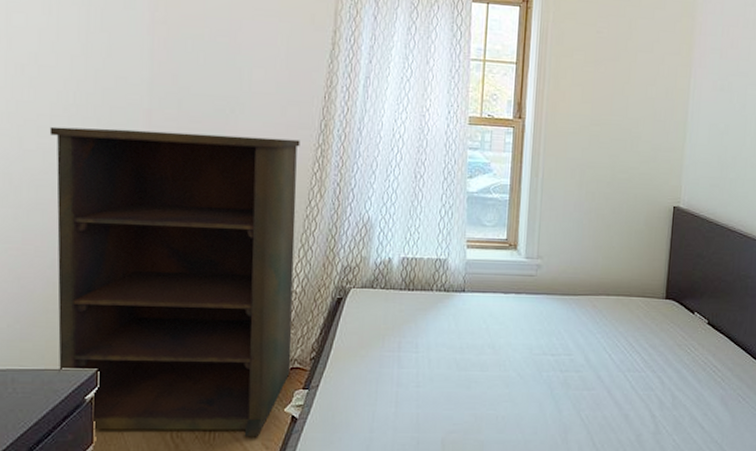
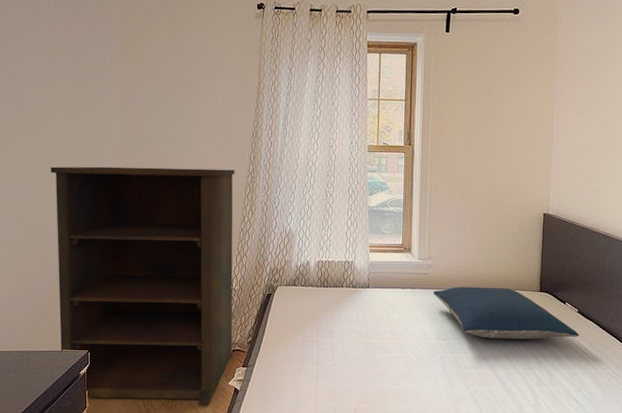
pillow: none [541,291,708,355] -> present [433,286,579,339]

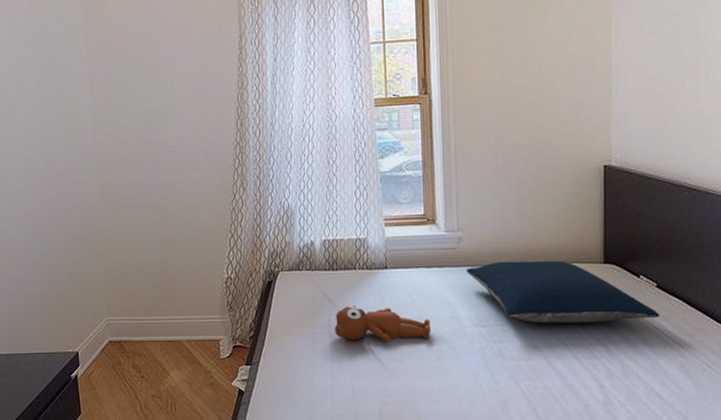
shelving unit: present [50,166,235,405] -> none [21,140,234,408]
teddy bear: none [322,318,402,351] -> present [335,306,432,343]

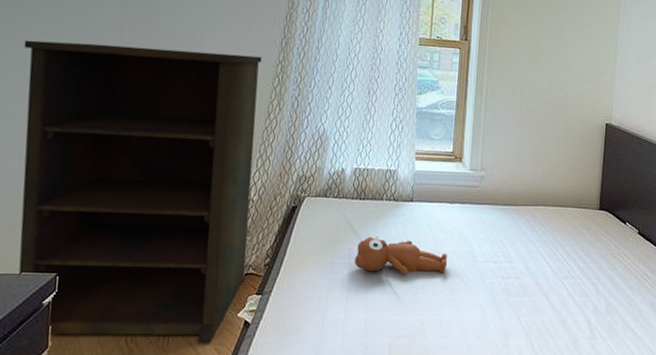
shelving unit: none [21,140,234,408] -> present [18,40,262,342]
pillow: present [466,261,660,323] -> none [484,202,639,263]

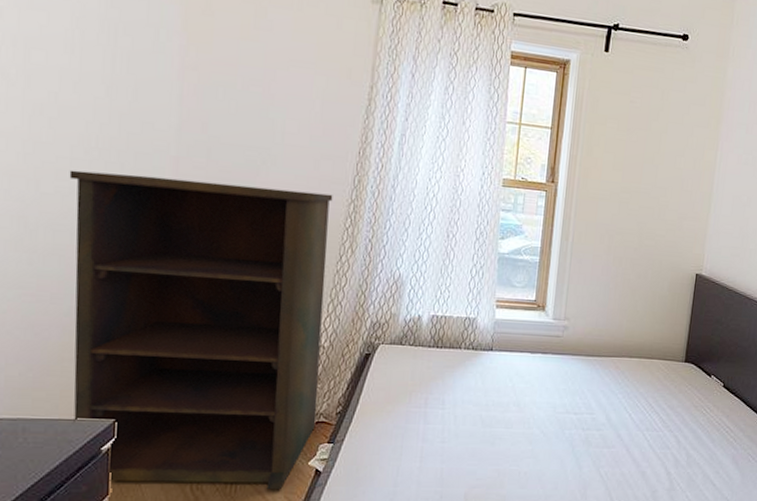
teddy bear: present [355,236,448,275] -> none [431,386,527,425]

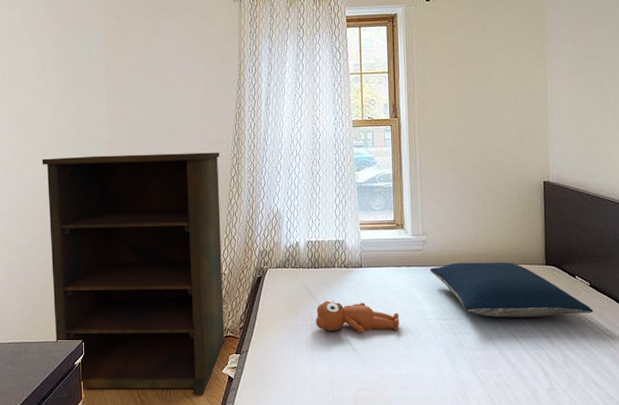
teddy bear: none [431,386,527,425] -> present [316,300,400,334]
pillow: none [566,353,723,416] -> present [429,262,594,317]

